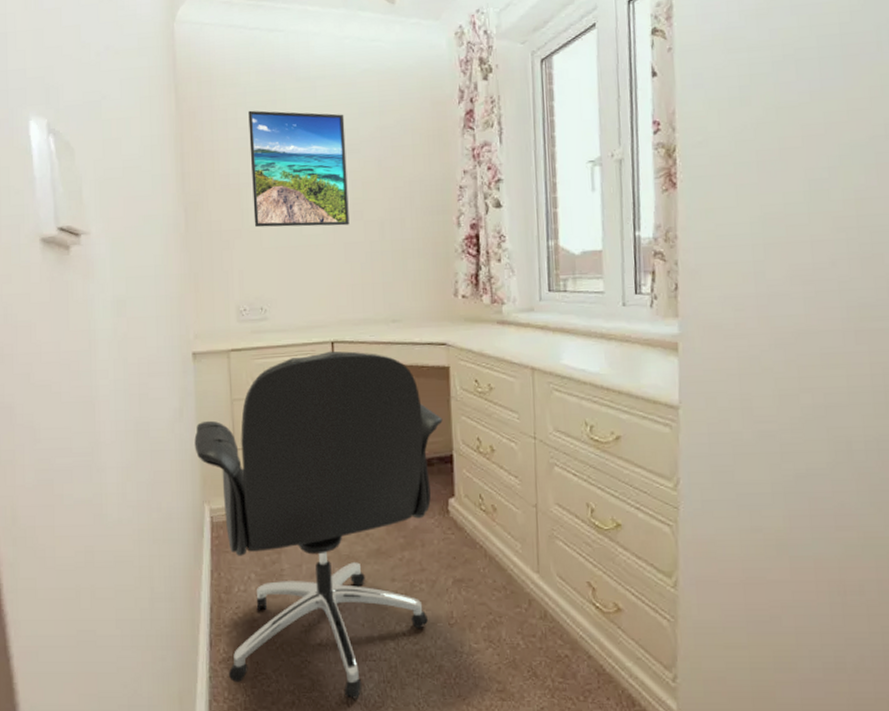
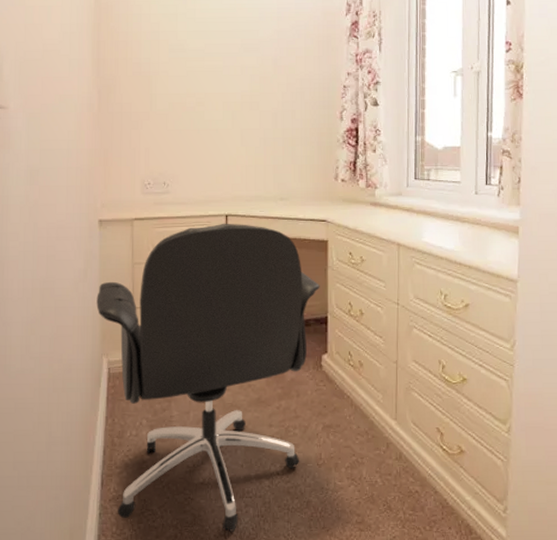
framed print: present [248,110,349,228] -> none [161,8,247,114]

